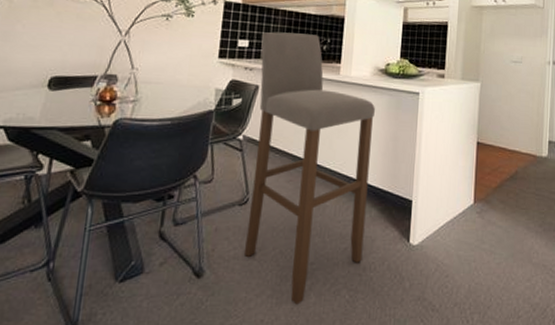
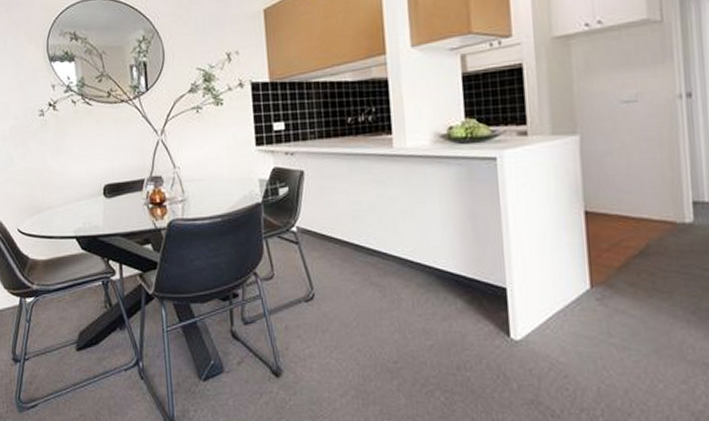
bar stool: present [243,31,376,305] -> none [296,104,454,406]

